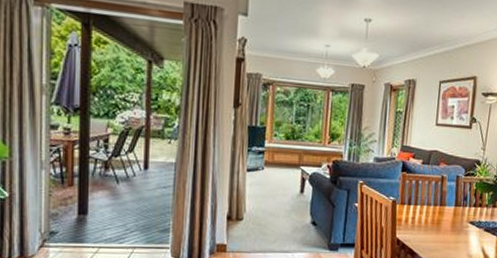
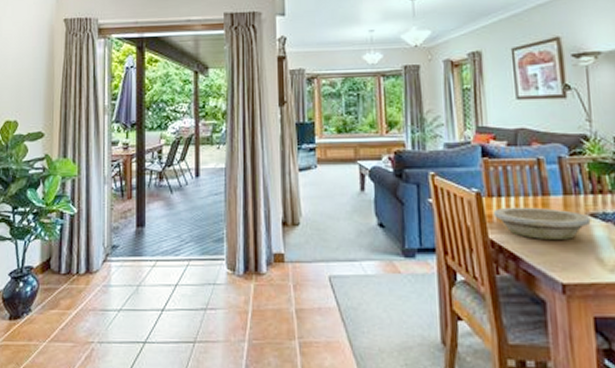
bowl: none [403,213,470,240] -> present [494,207,591,239]

